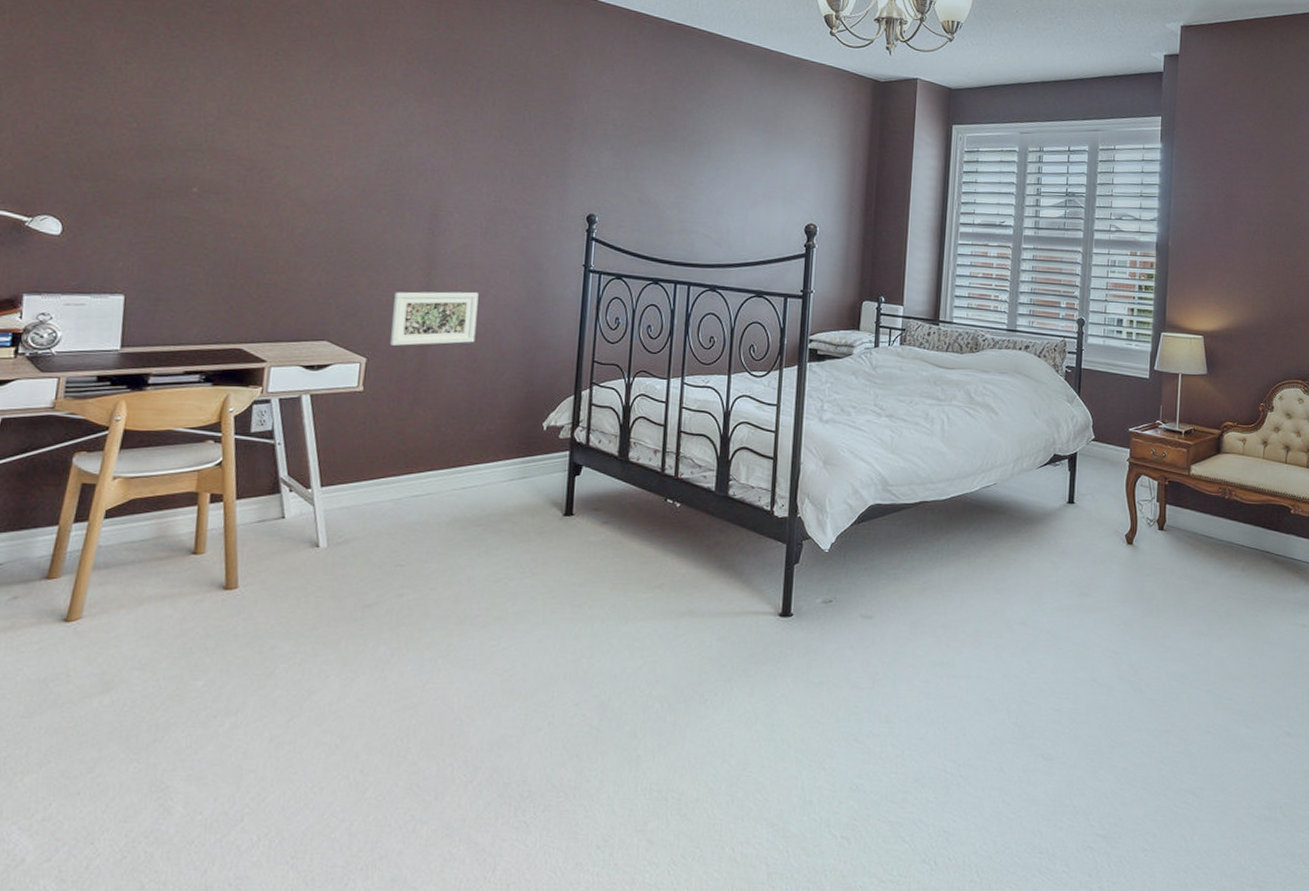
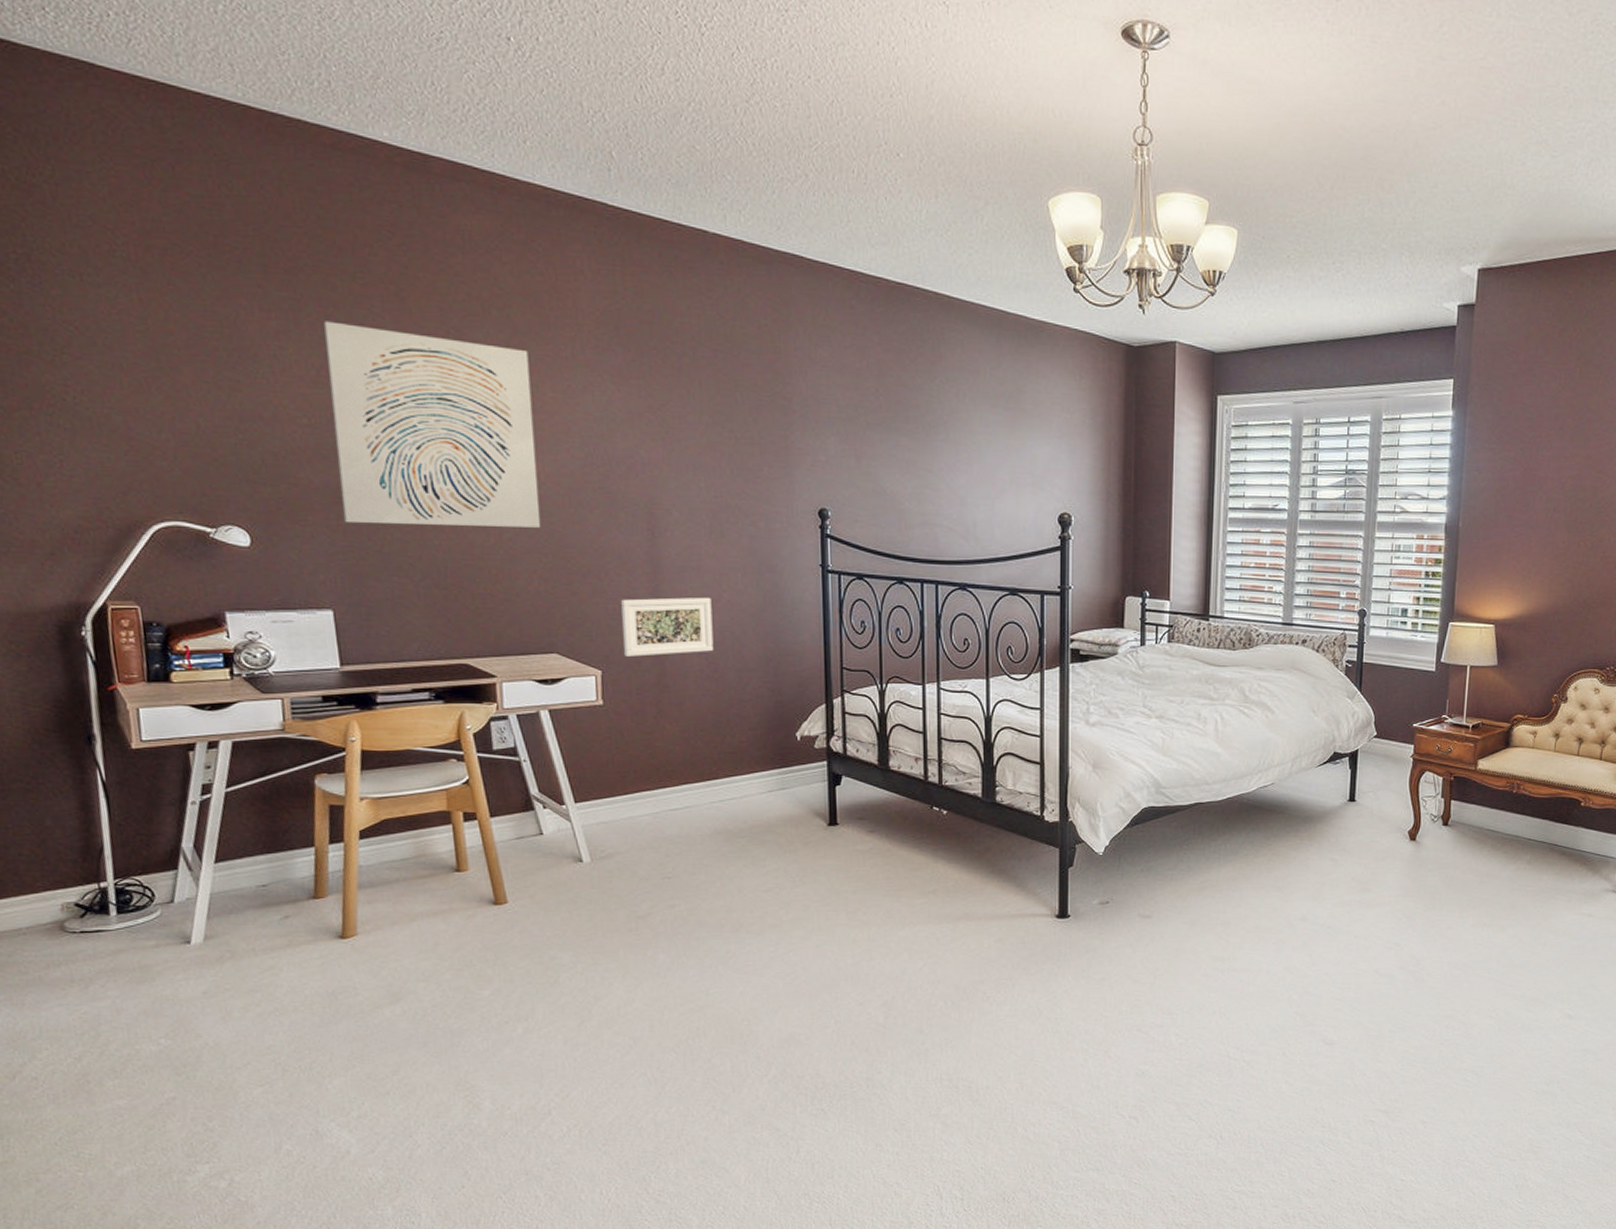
wall art: none [151,41,345,225] -> present [324,321,541,528]

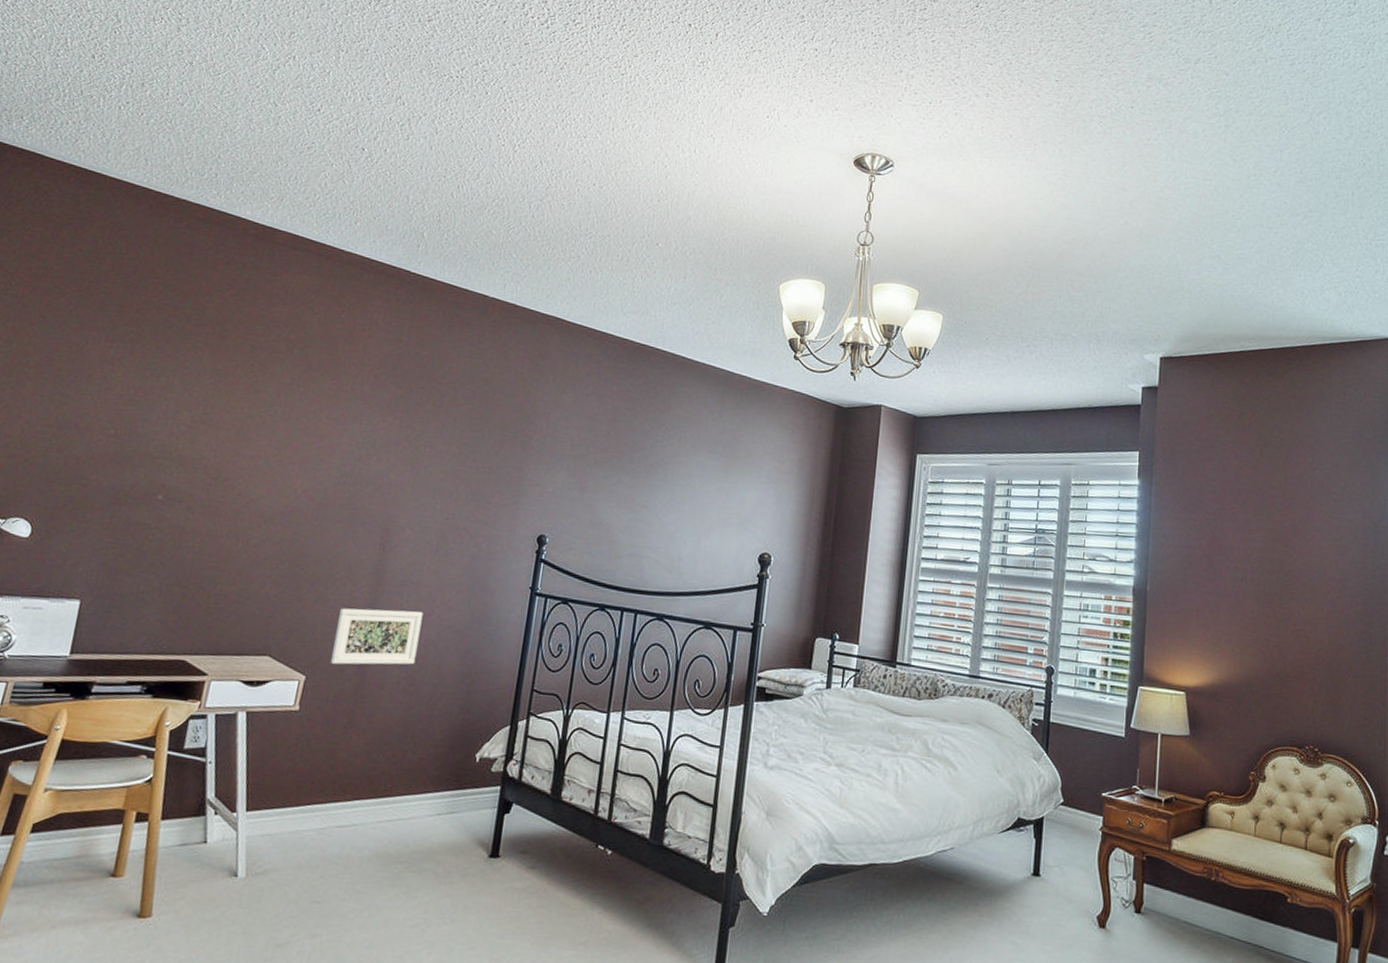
wall art: present [324,321,541,528] -> none [116,351,315,537]

